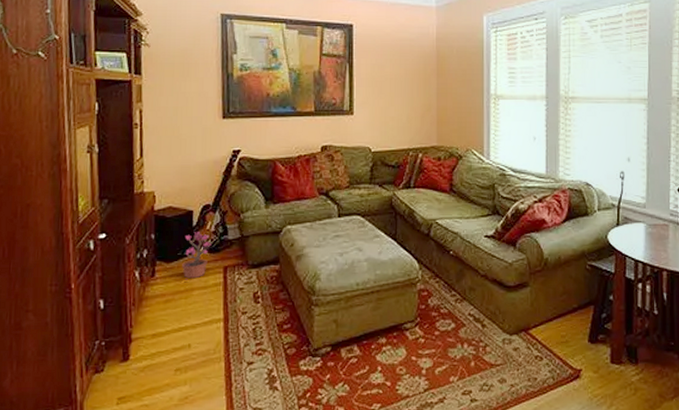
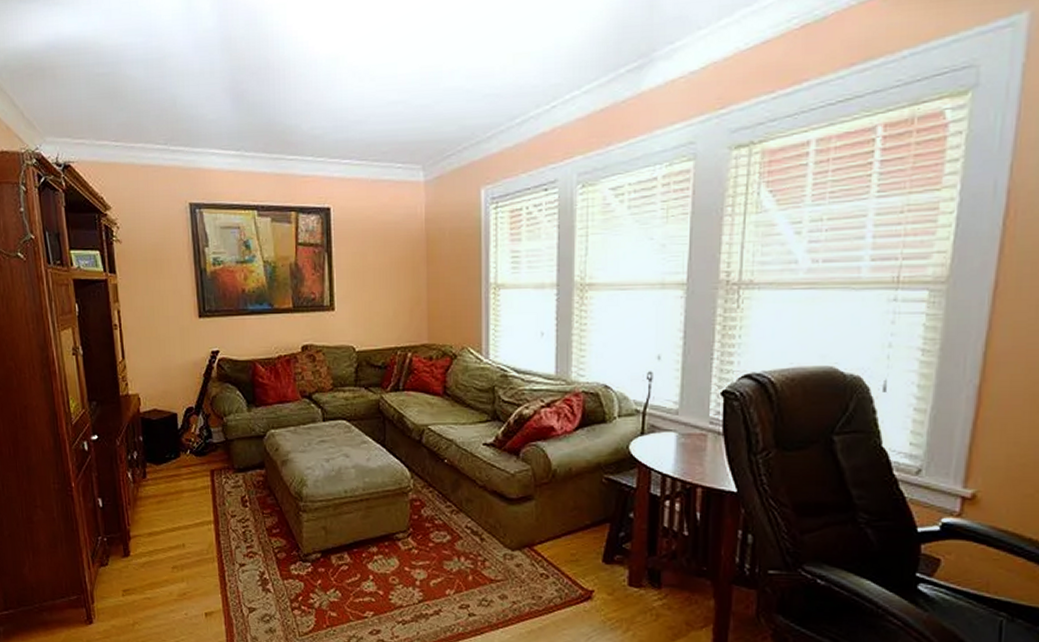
potted plant: present [182,232,212,280] -> none [171,435,198,482]

